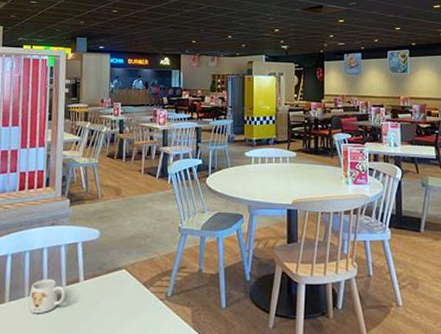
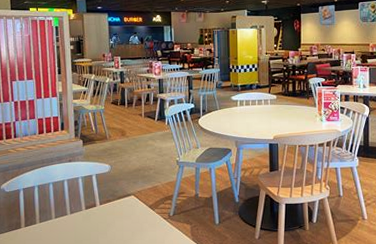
mug: present [28,278,65,314] -> none [56,204,85,232]

